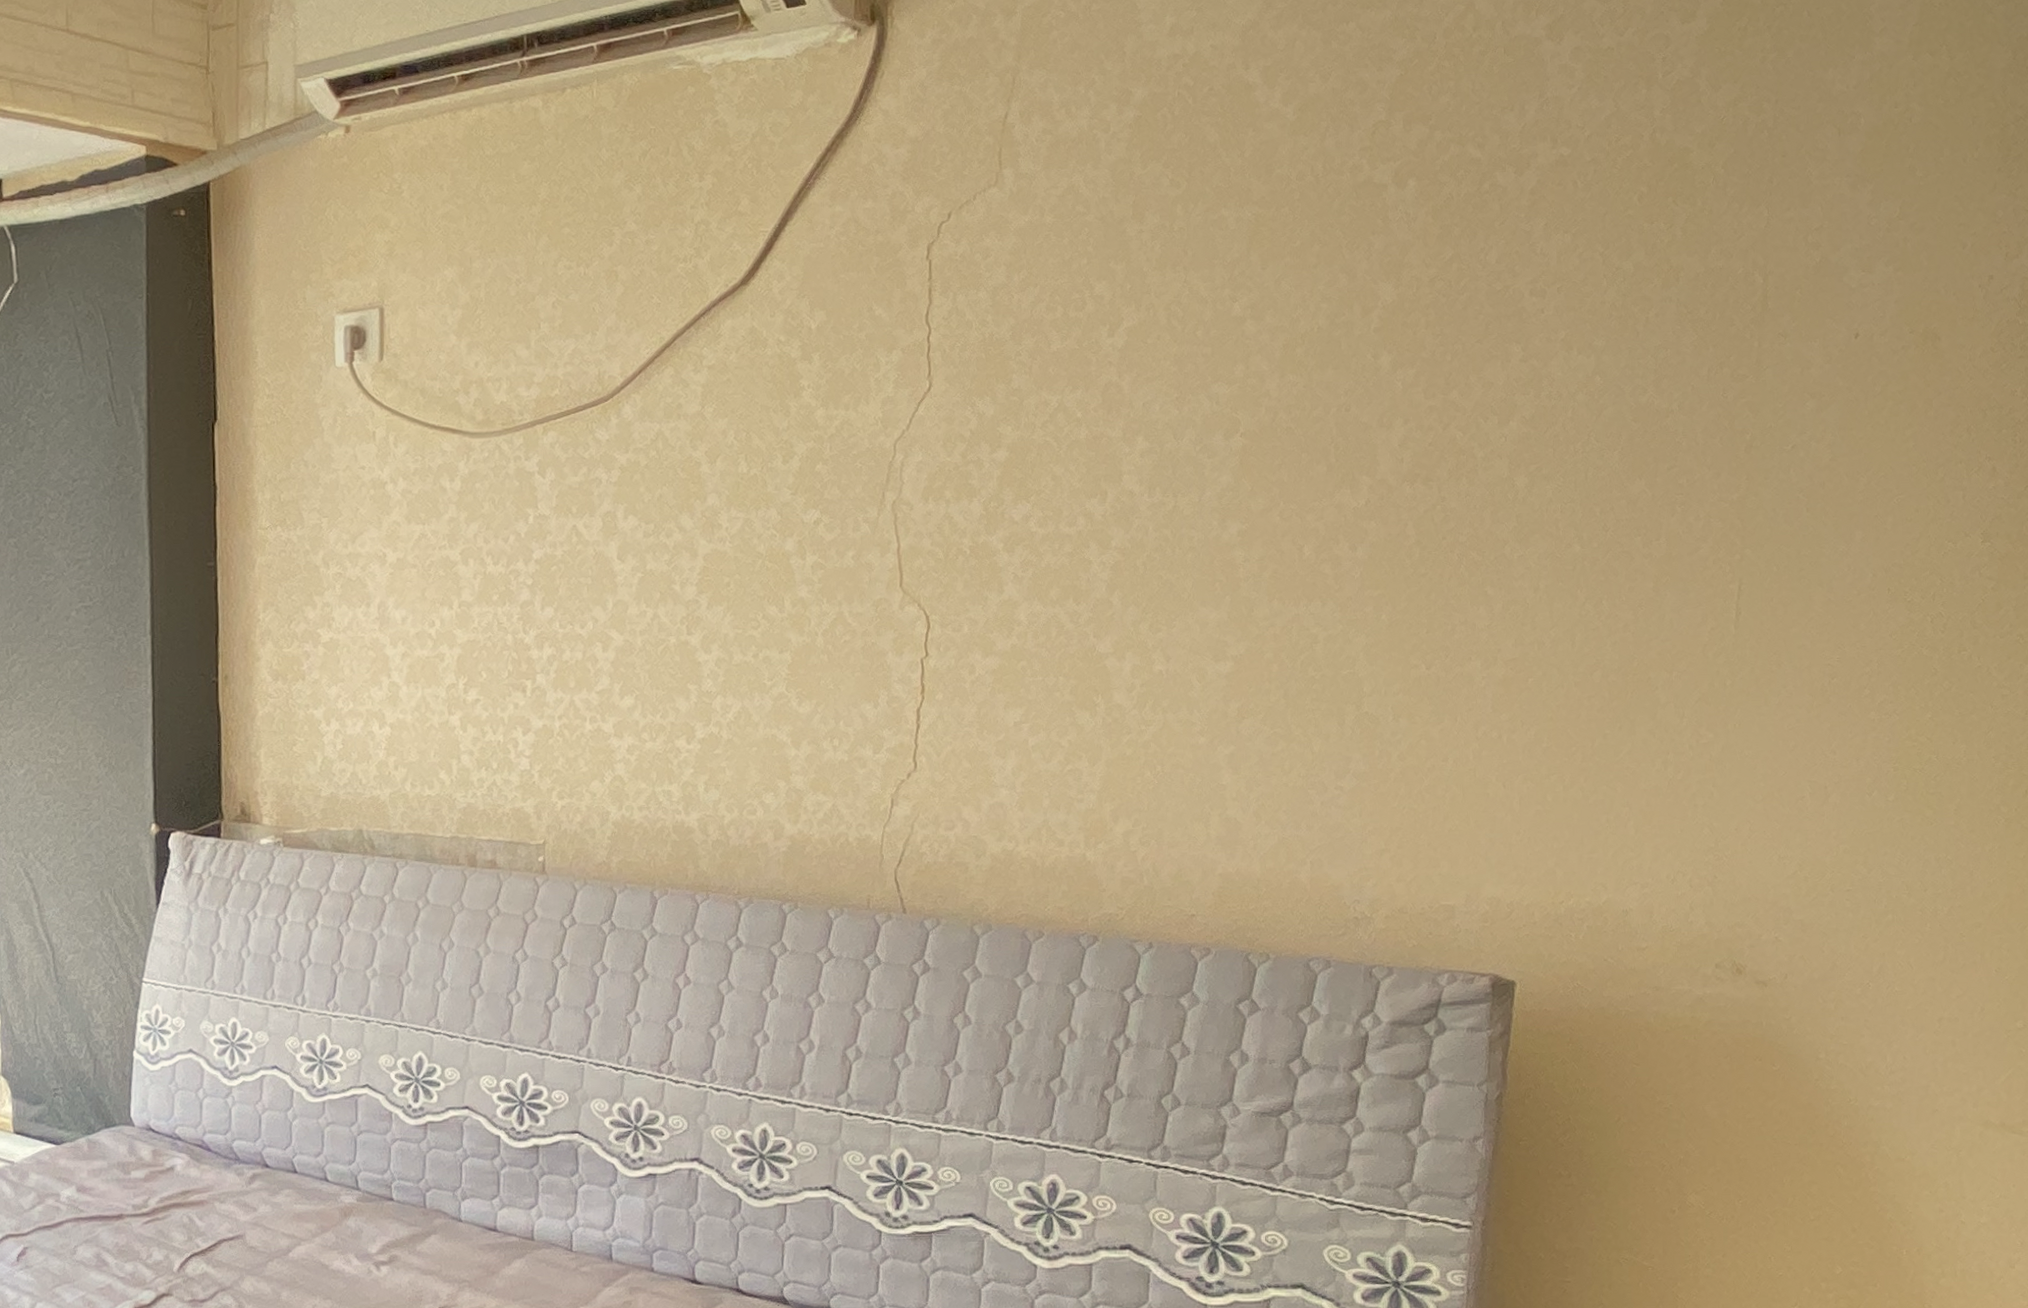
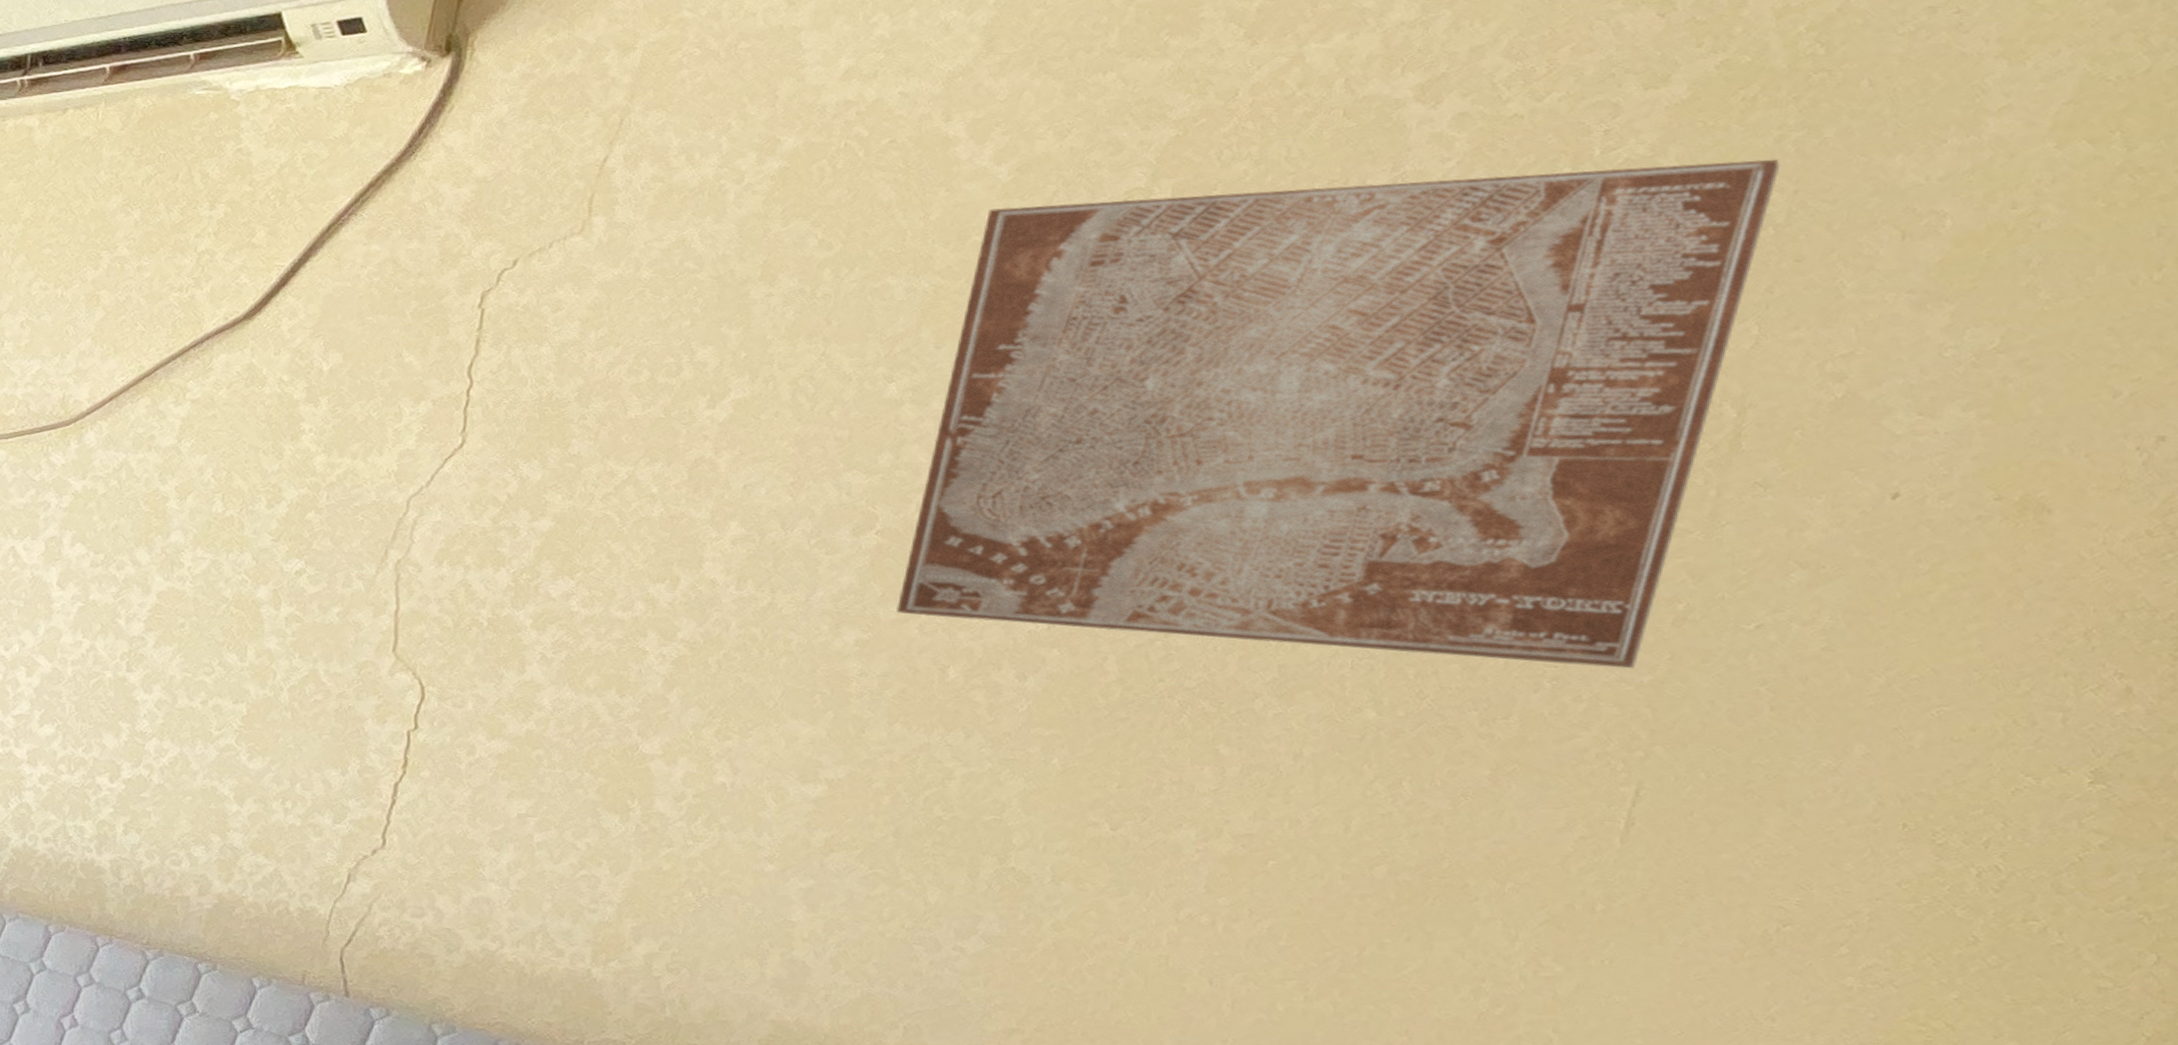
wall art: none [1262,76,1766,504] -> present [896,159,1781,669]

